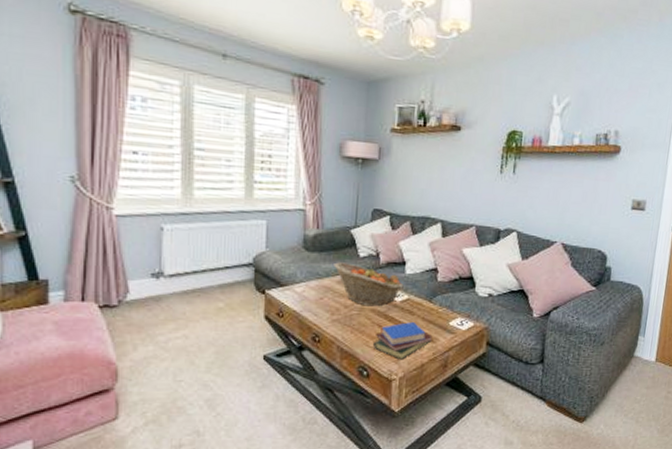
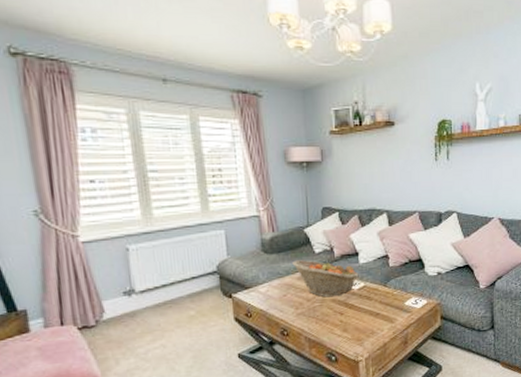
book: present [372,321,433,360] -> none [337,306,391,342]

